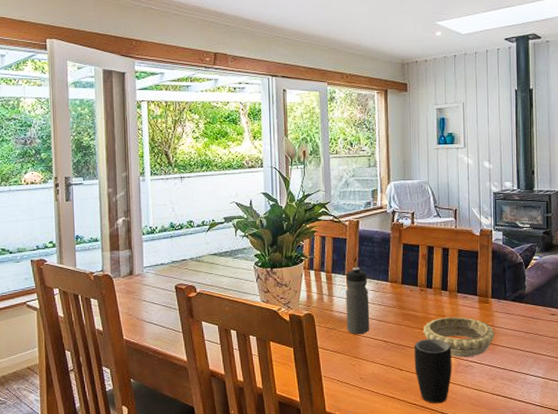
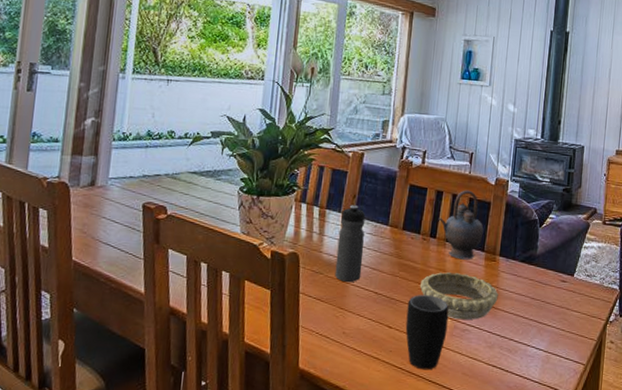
teapot: none [432,242,475,305] -> present [438,190,484,260]

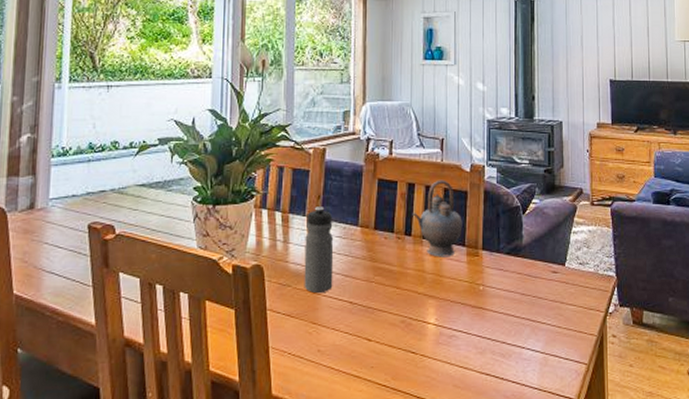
mug: present [405,295,449,370] -> none [386,300,433,386]
decorative bowl: present [419,272,498,320] -> none [398,273,485,325]

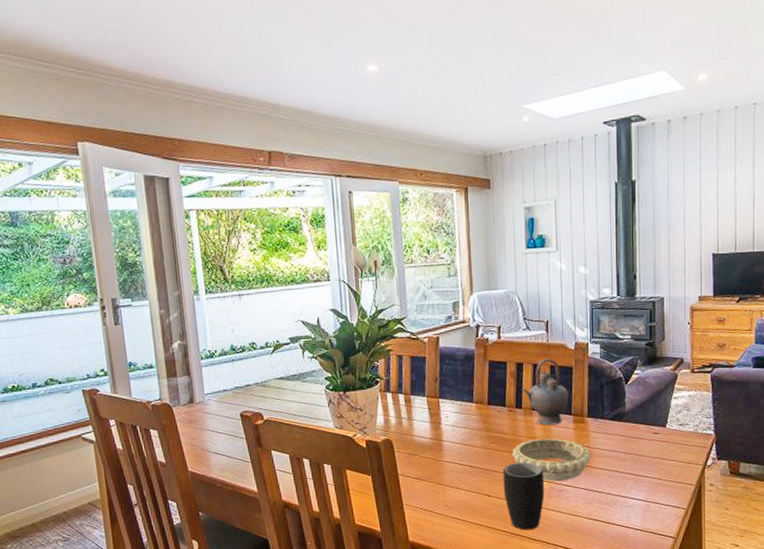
water bottle: present [304,207,334,293] -> none [426,388,454,460]
mug: none [386,300,433,386] -> present [503,462,545,531]
decorative bowl: none [398,273,485,325] -> present [512,438,591,481]

